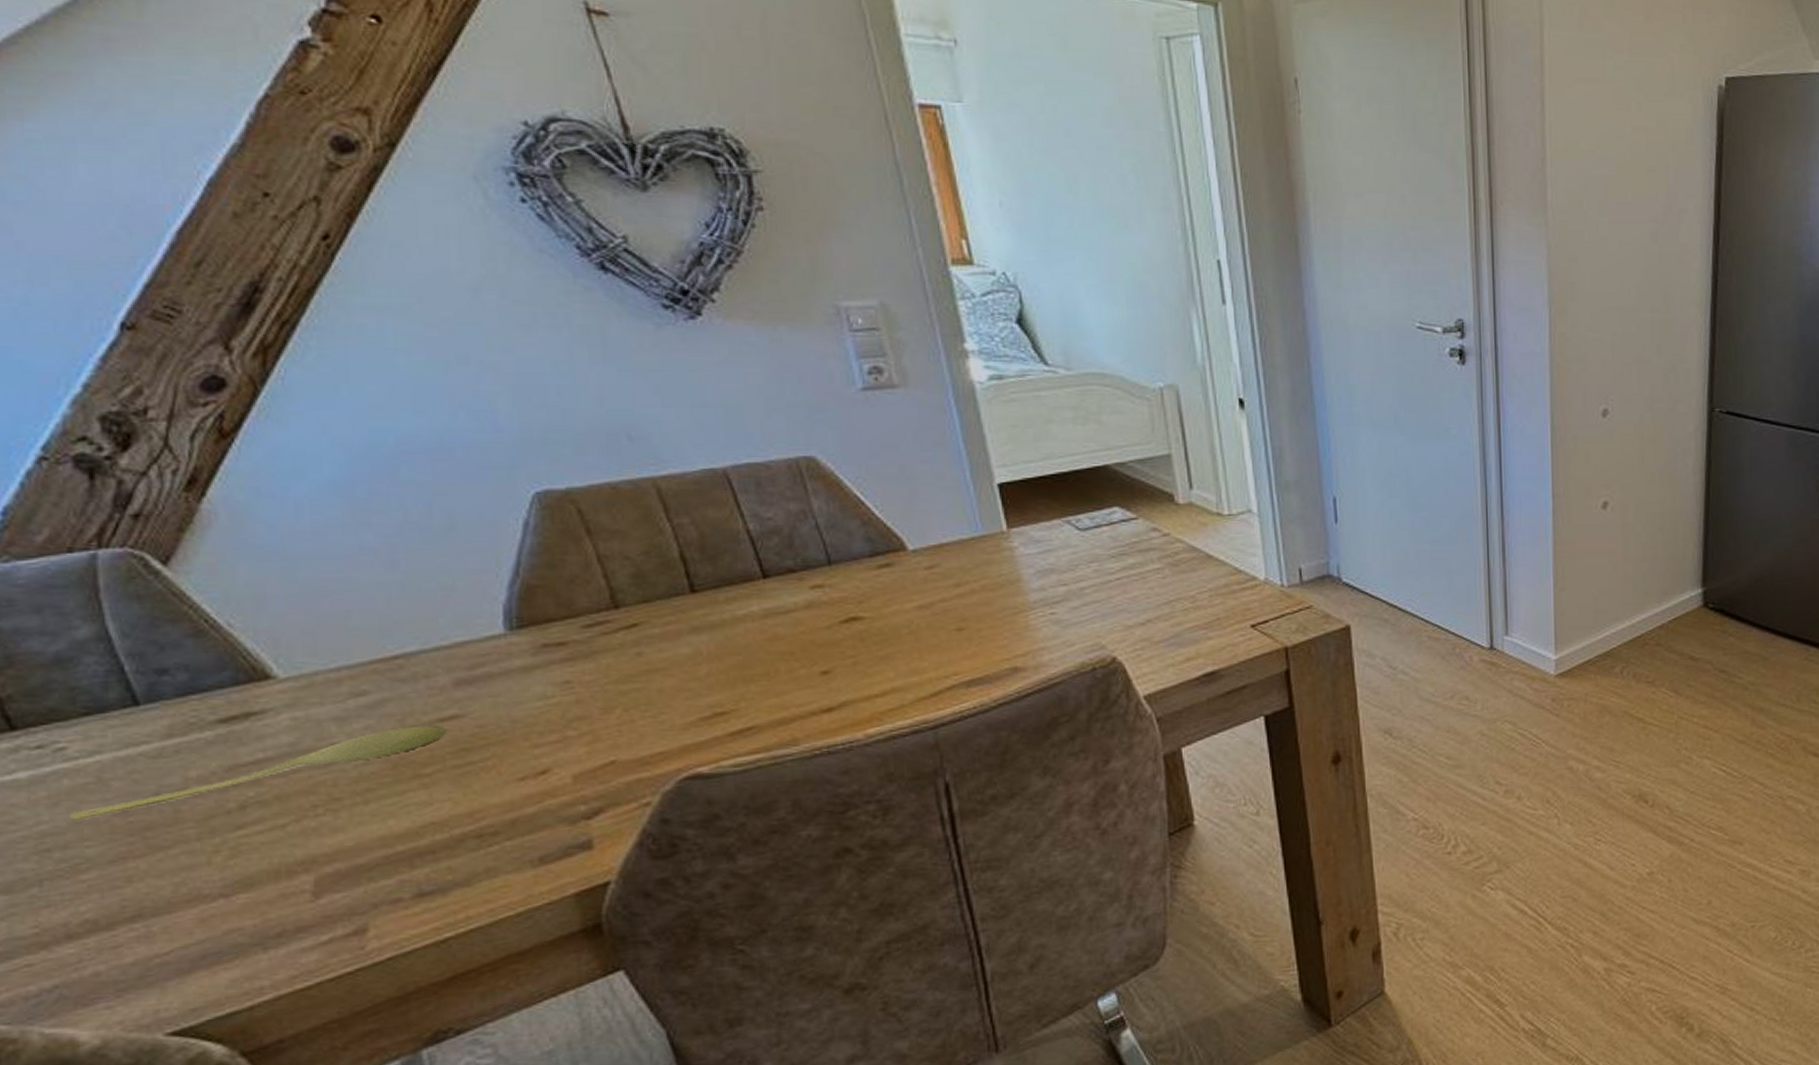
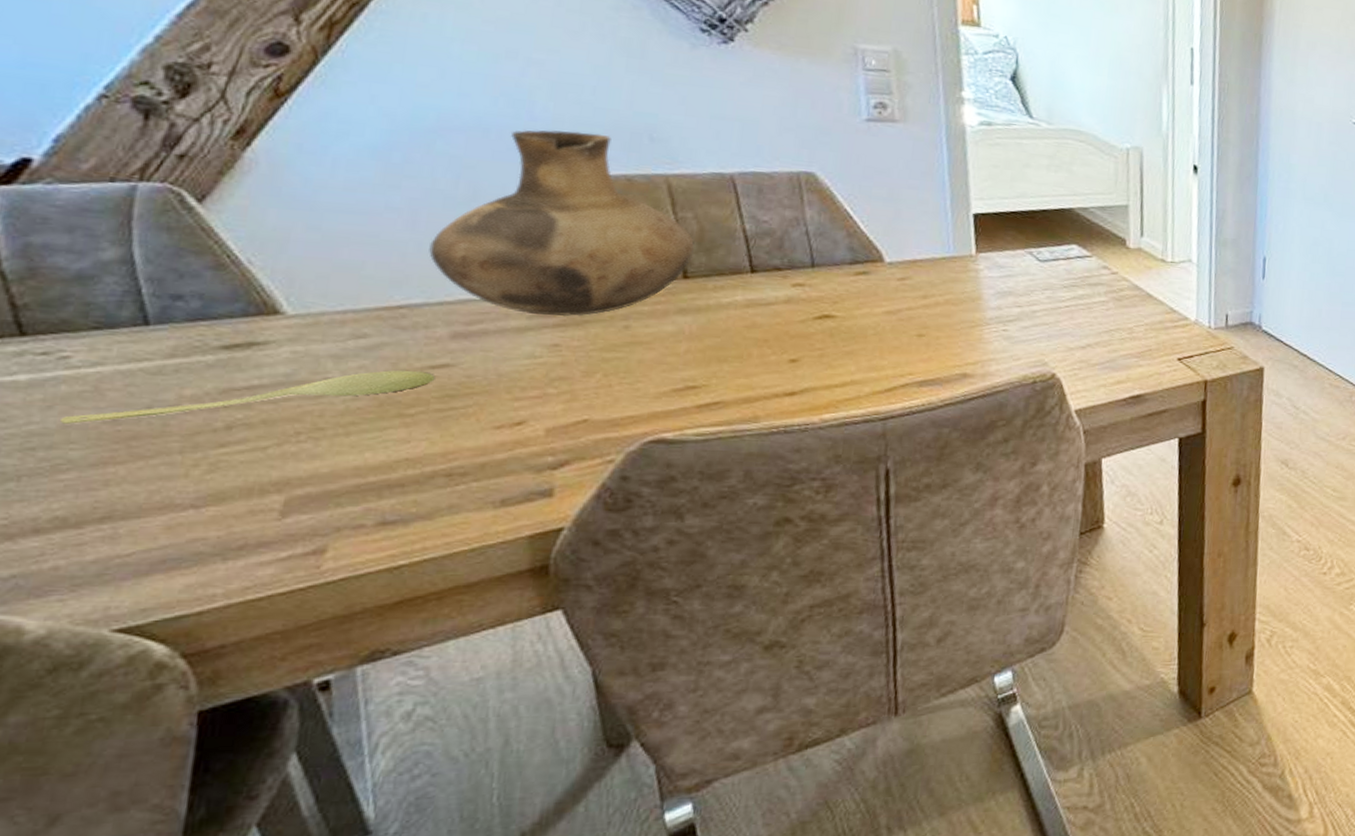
vase: none [414,439,698,651] -> present [429,130,695,317]

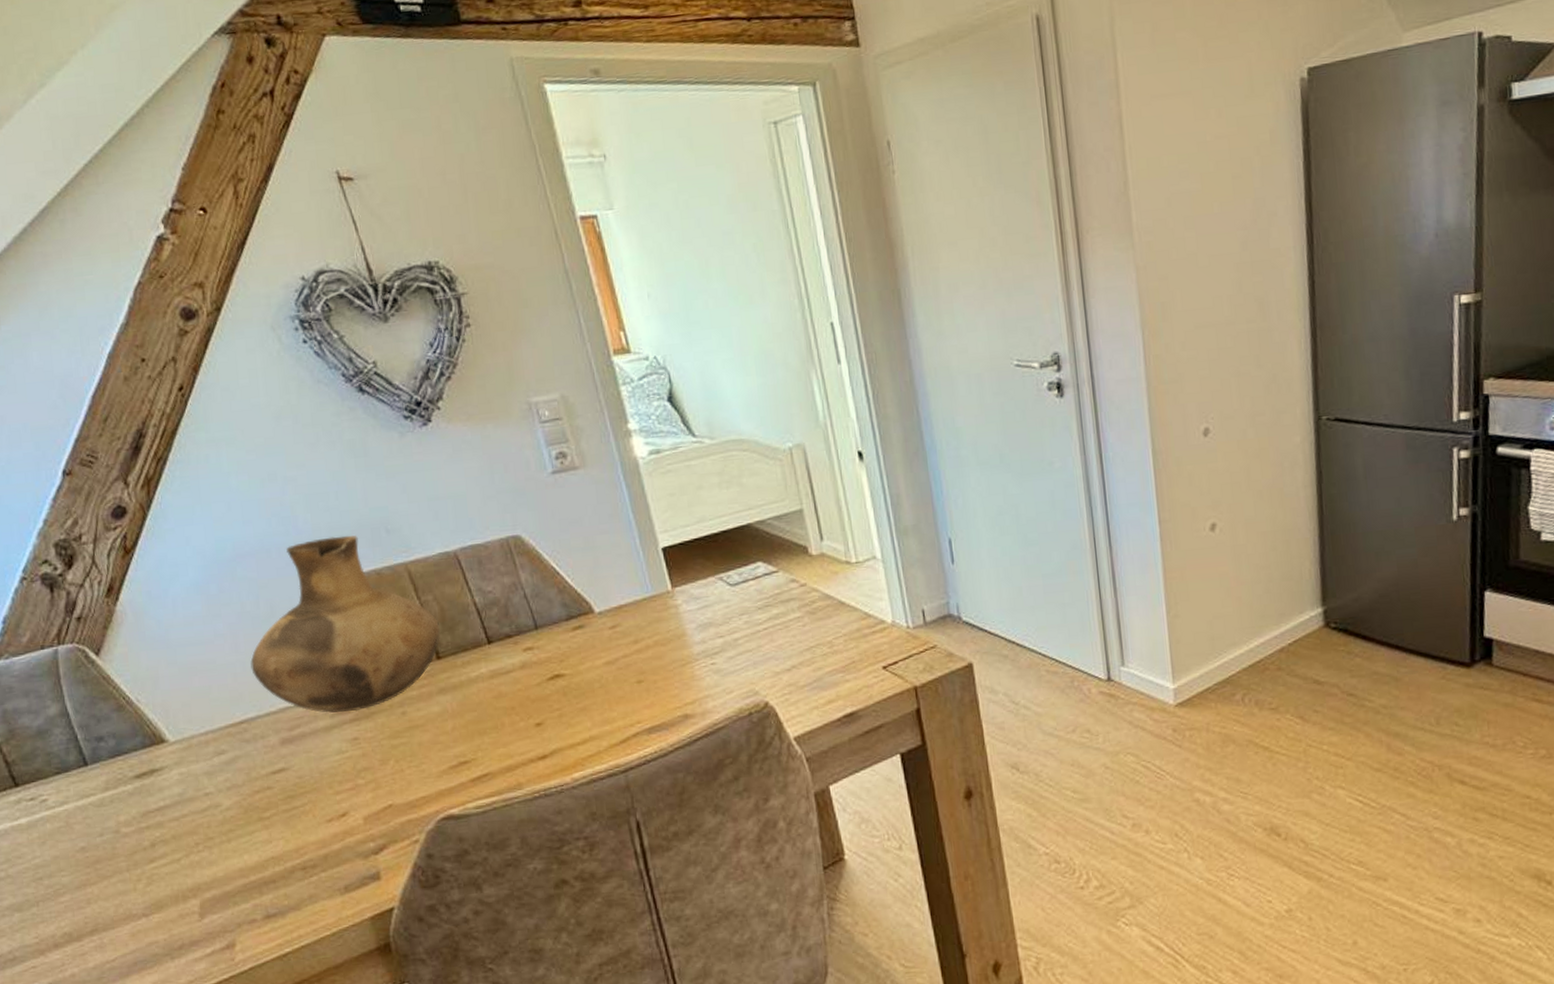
spoon: present [60,370,435,424] -> none [52,778,278,856]

